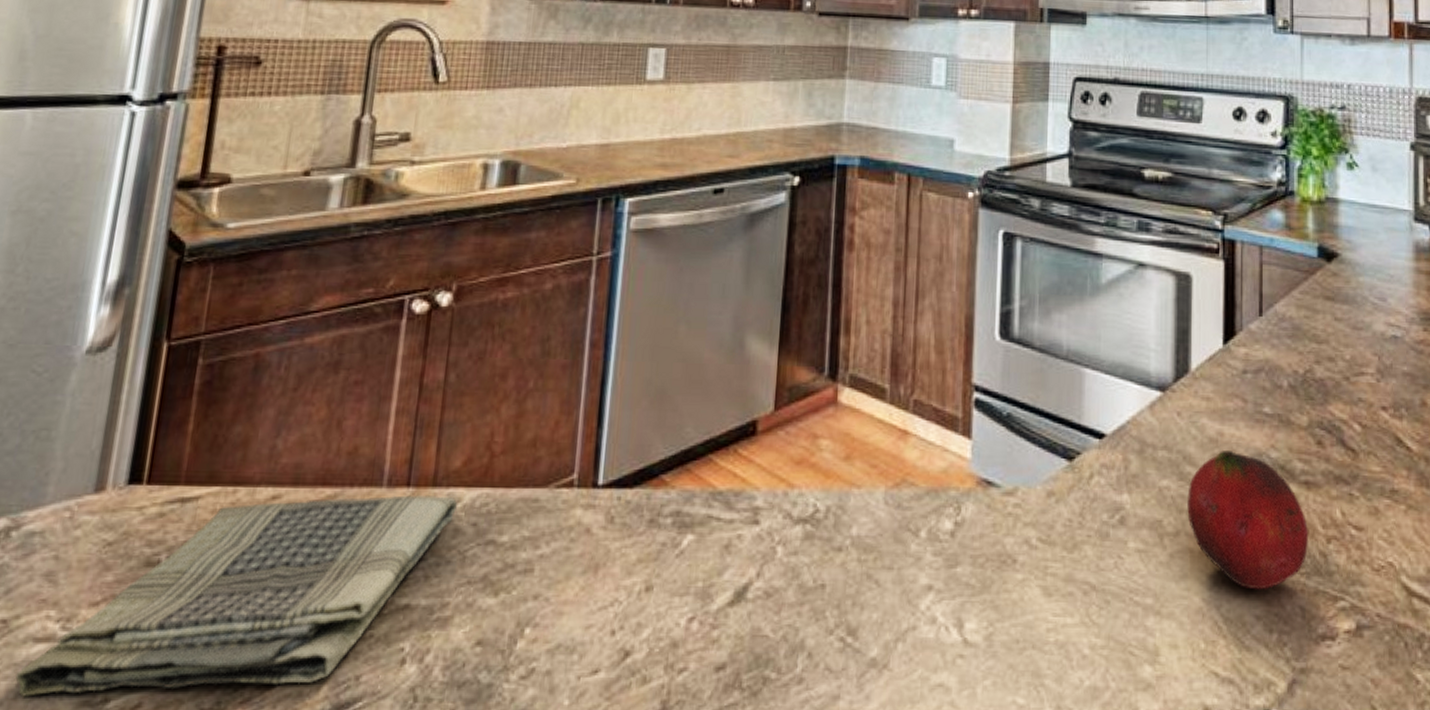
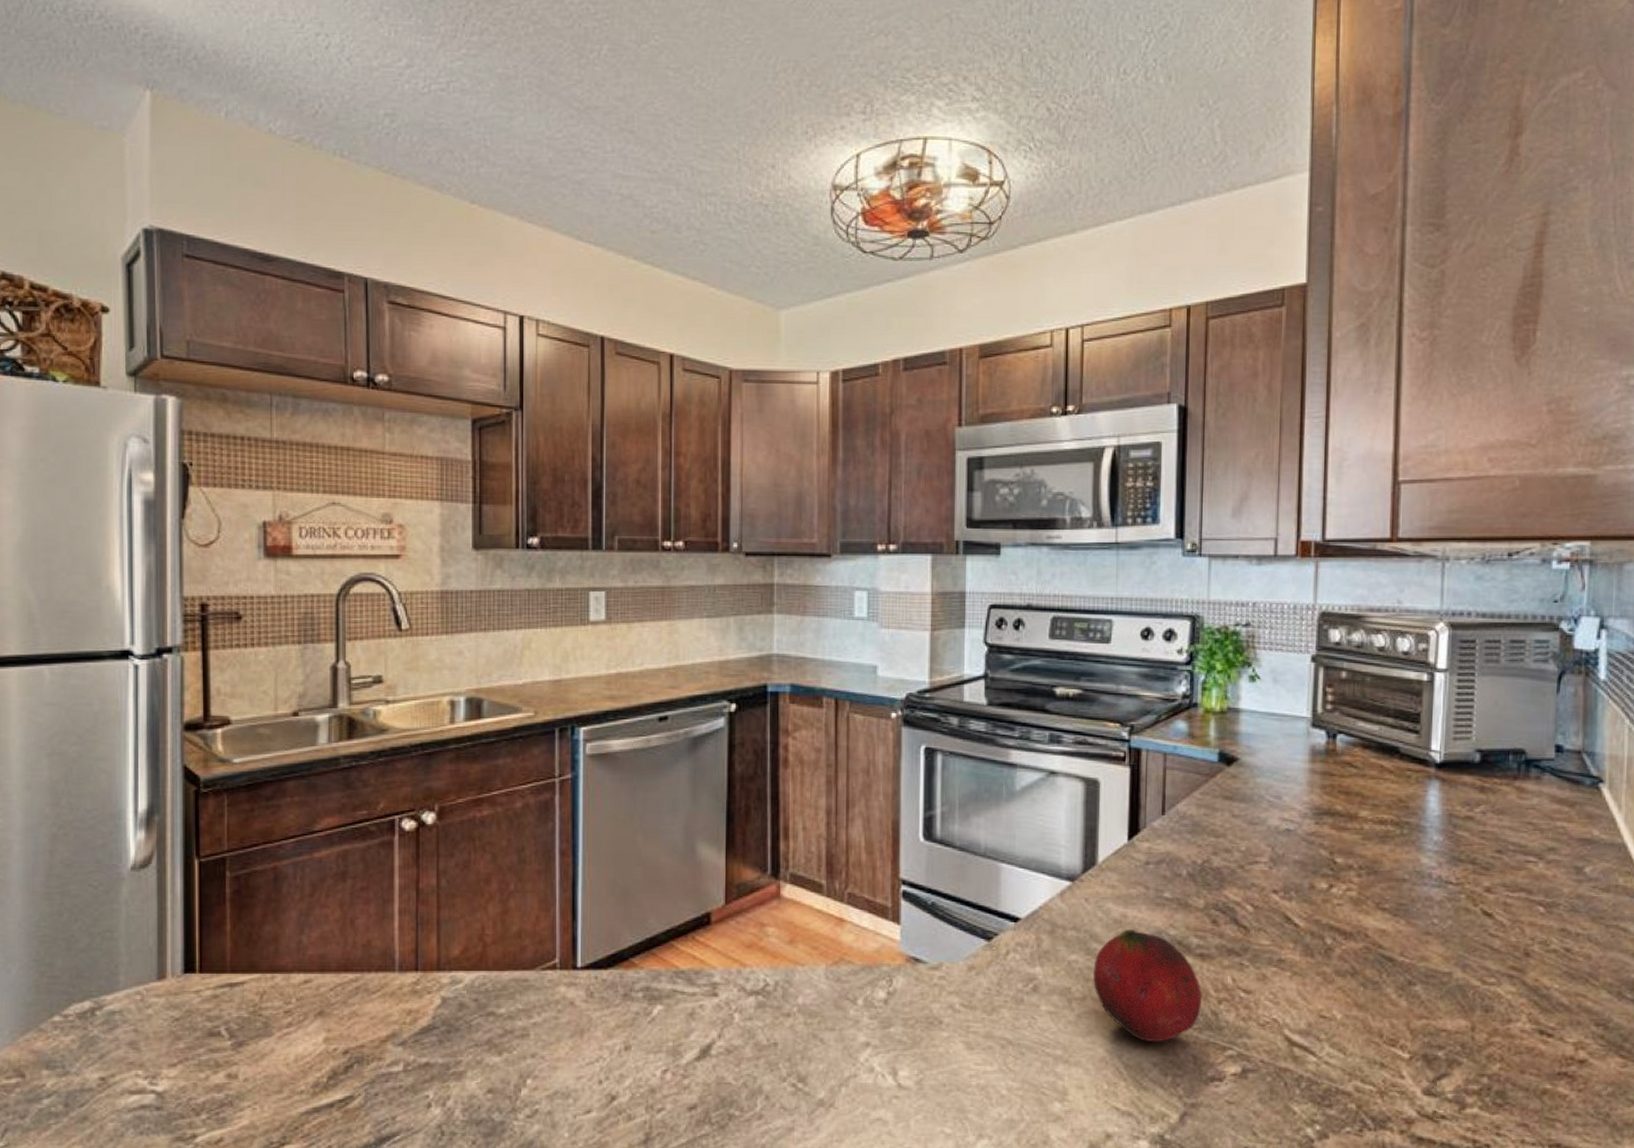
dish towel: present [15,495,458,697] -> none [120,978,460,1134]

